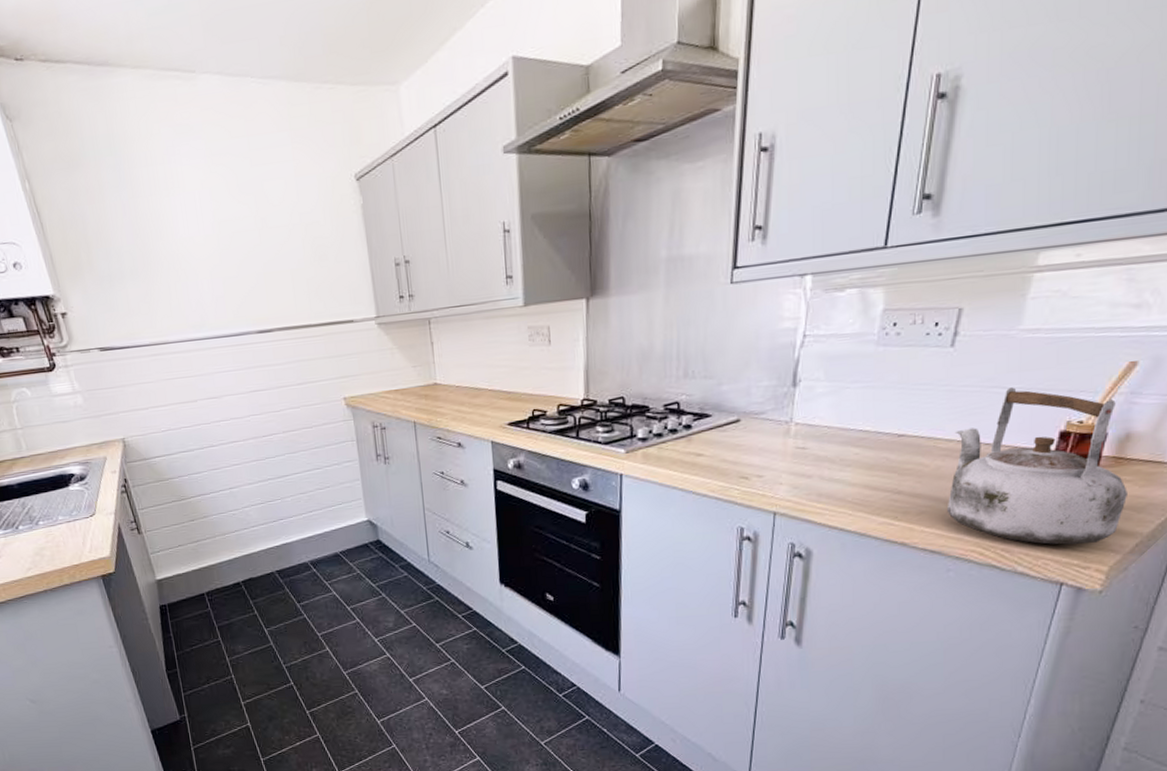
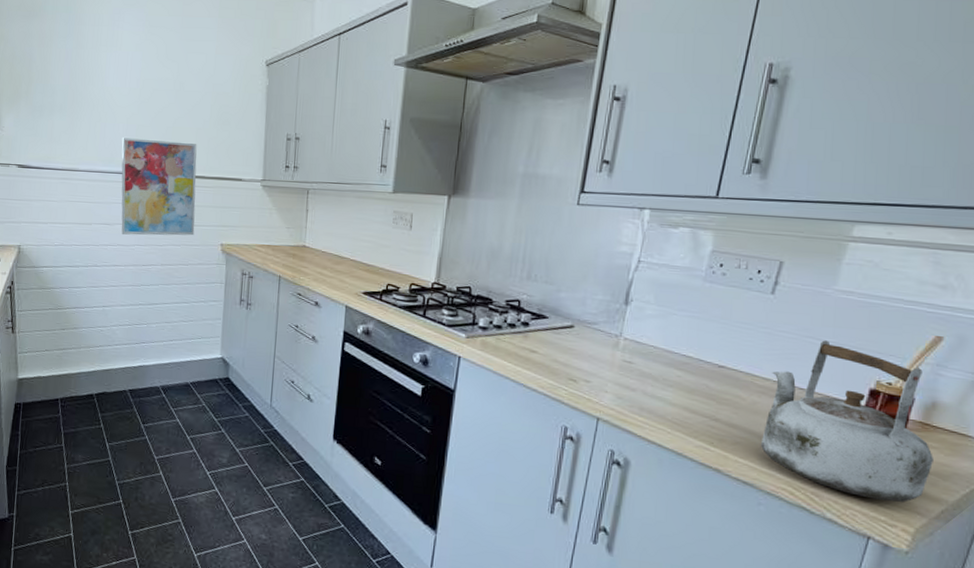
wall art: none [209,288,313,406] -> present [121,137,197,236]

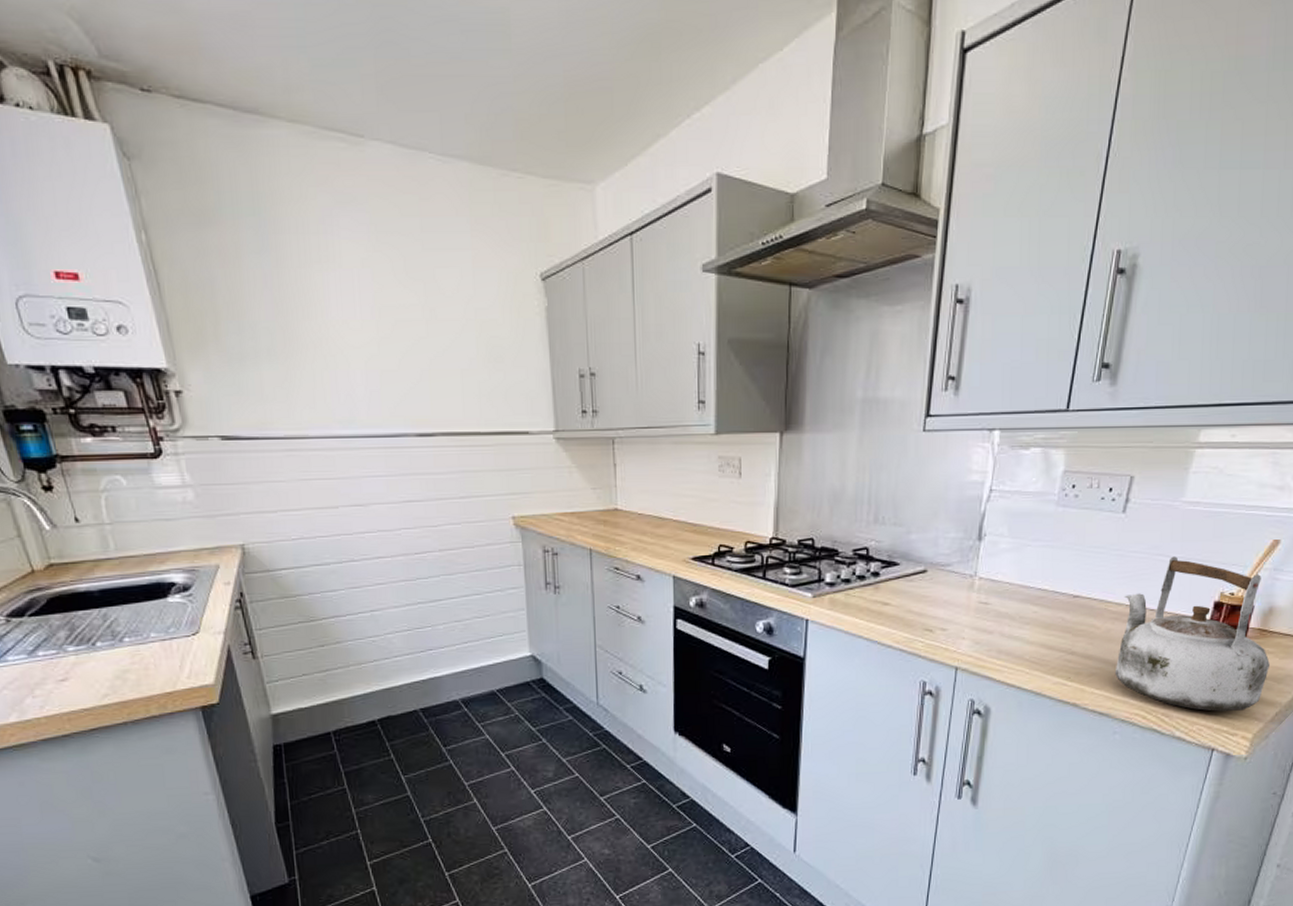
wall art: present [121,137,197,236] -> none [361,388,477,517]

